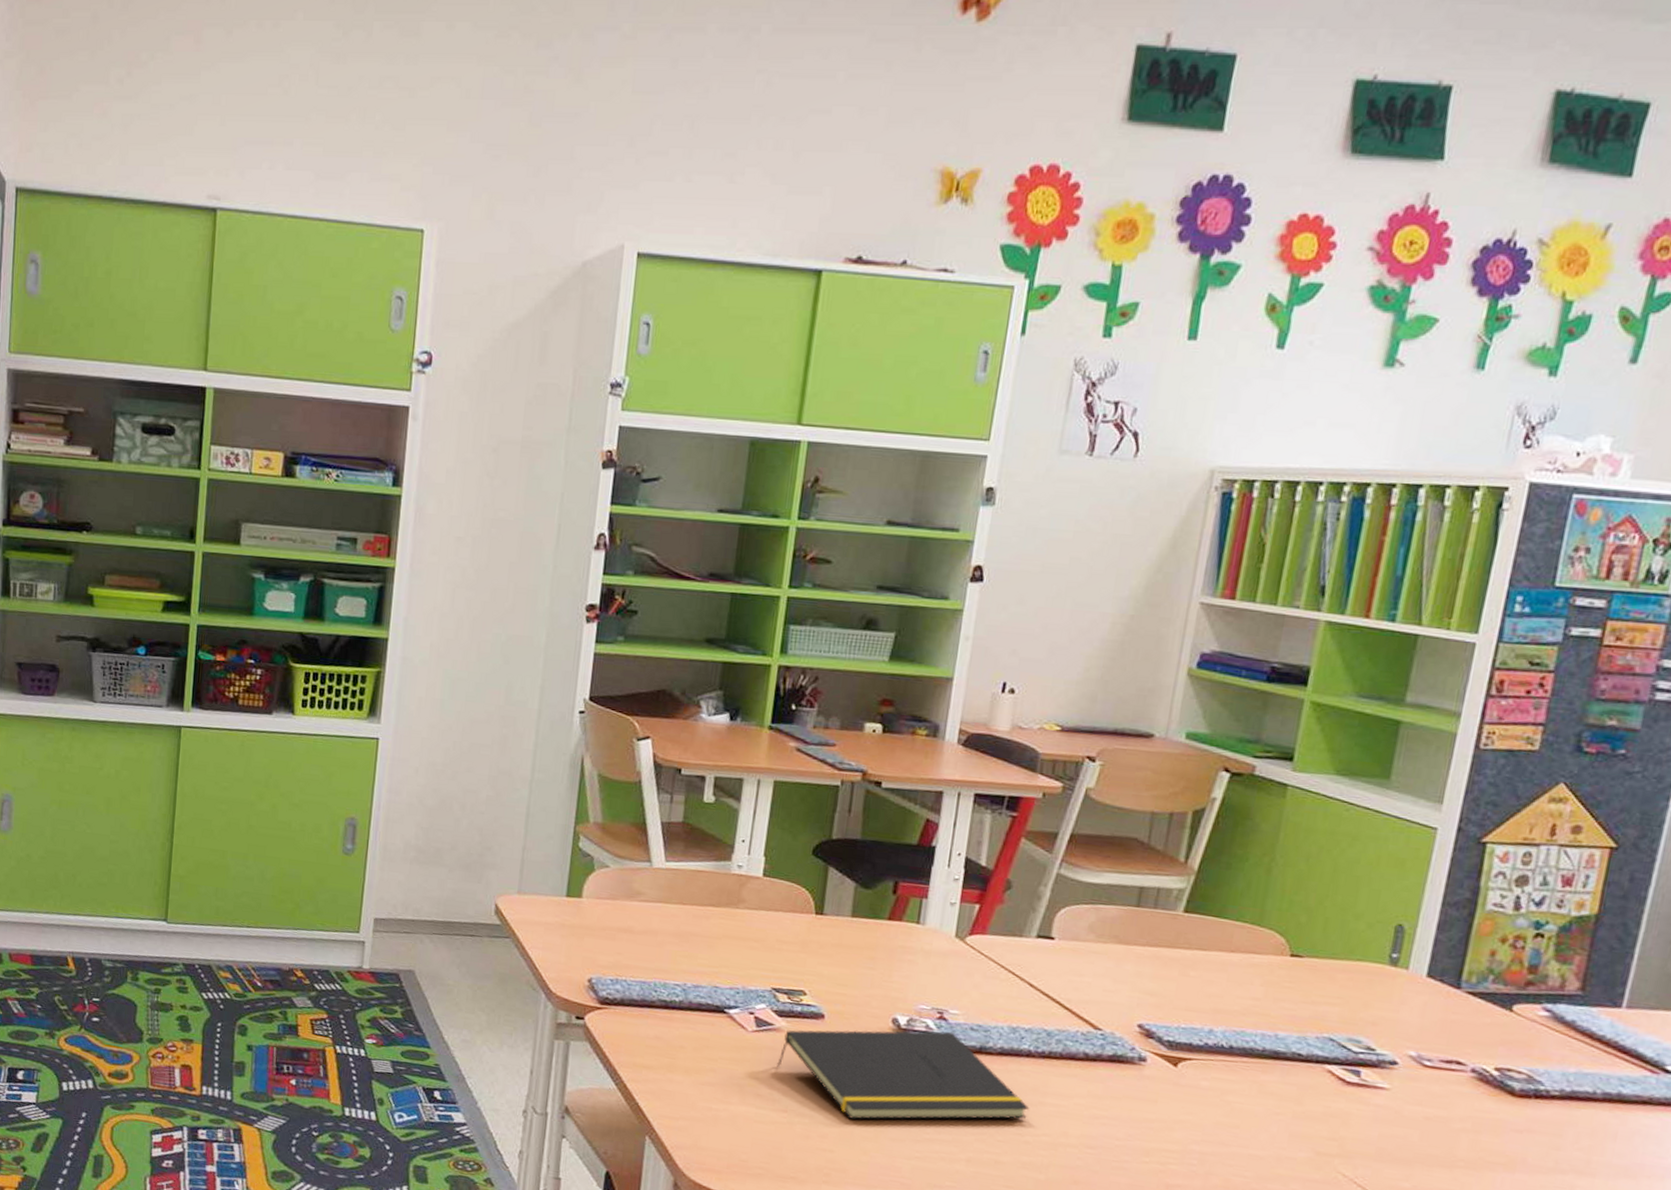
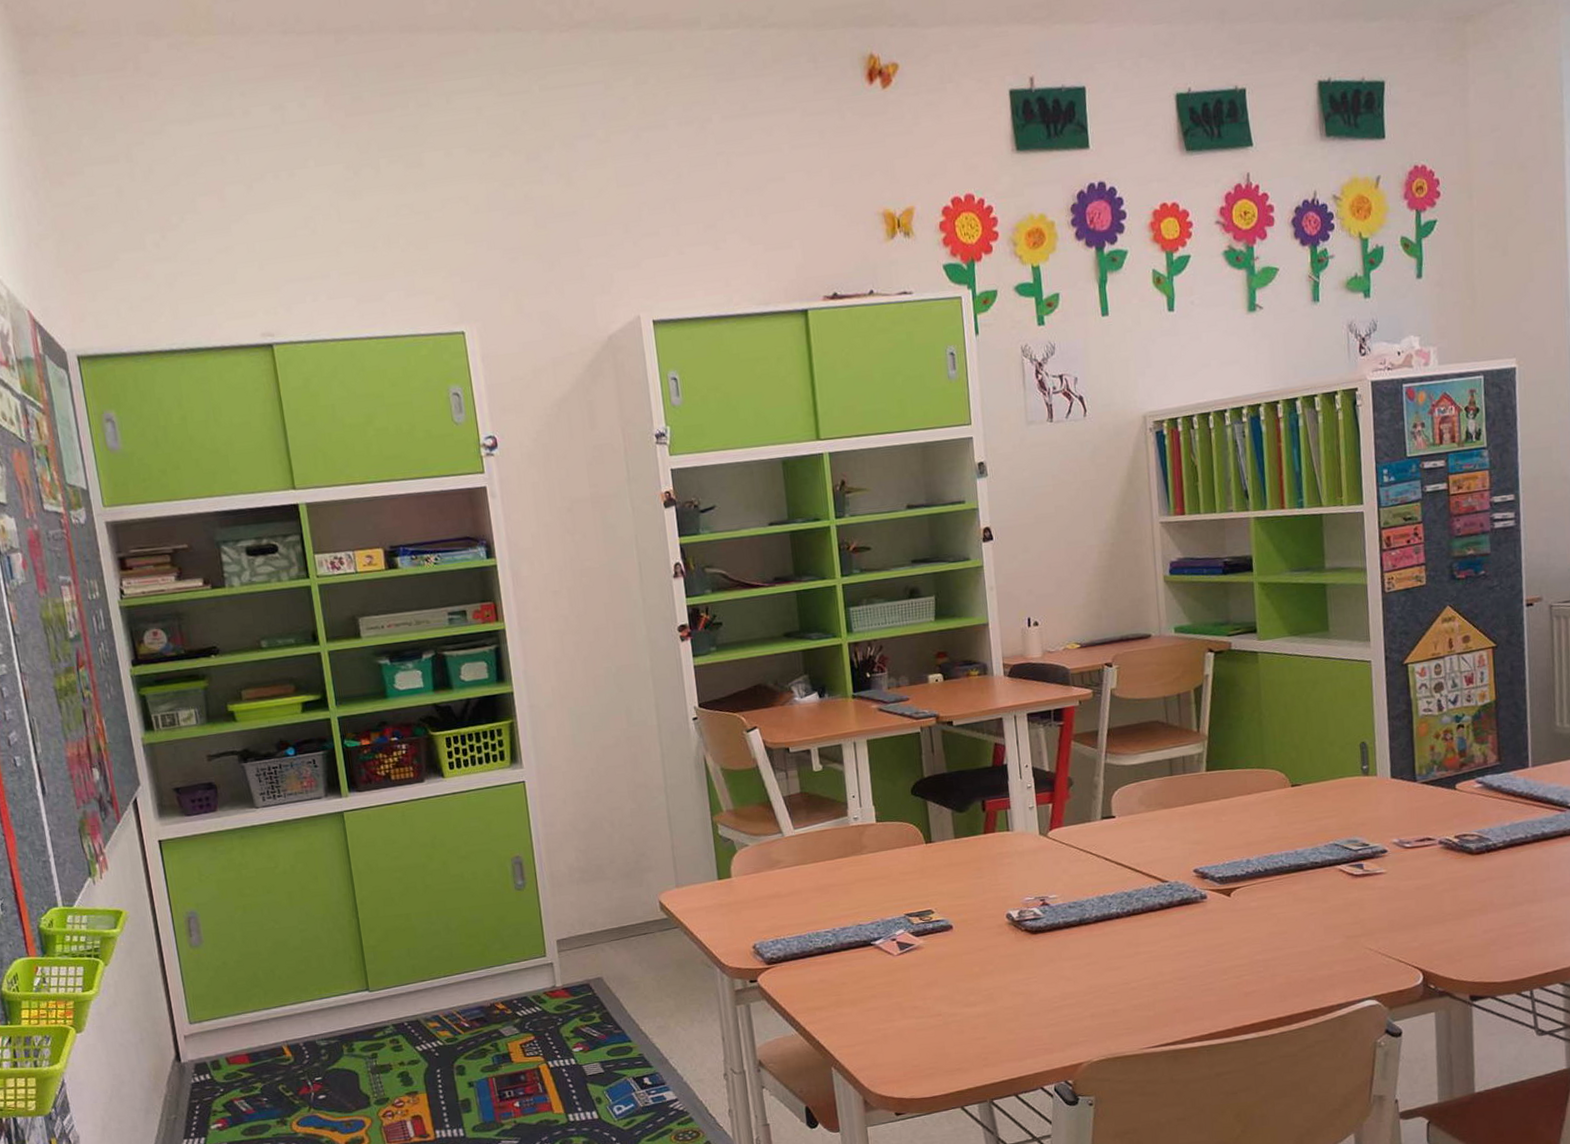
notepad: present [777,1029,1030,1120] -> none [924,913,1129,1007]

